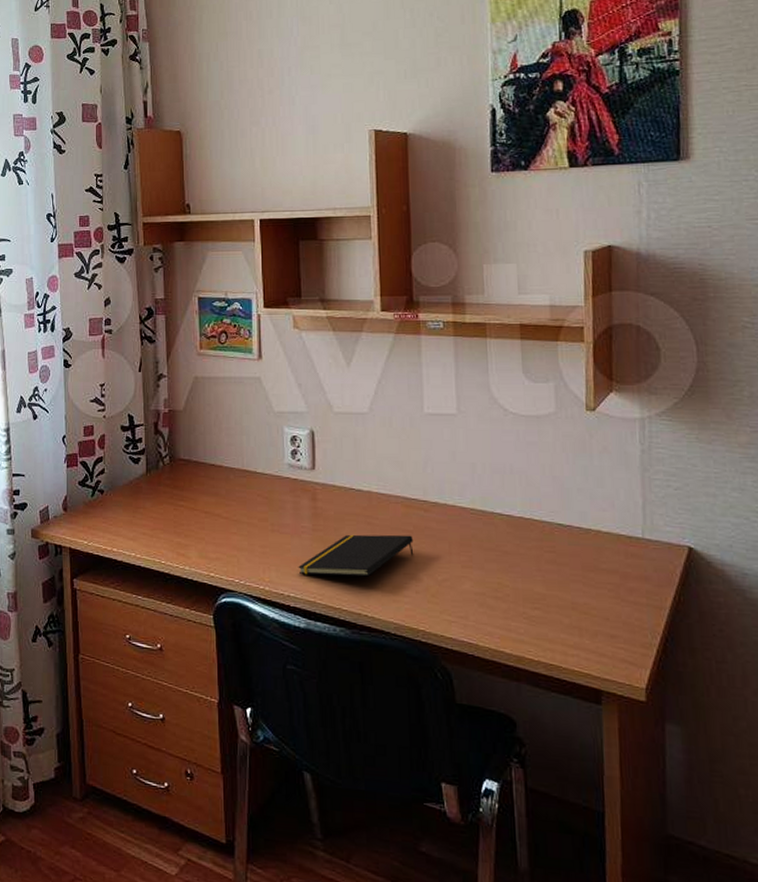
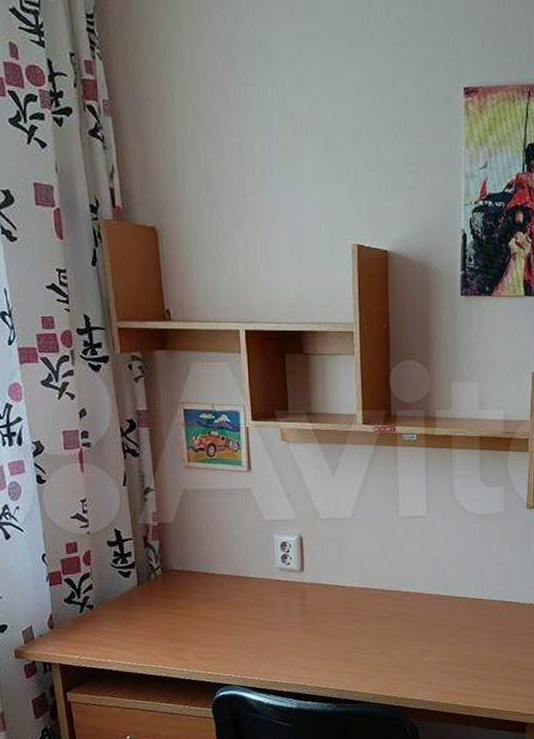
notepad: present [298,534,414,577] -> none [290,621,389,664]

